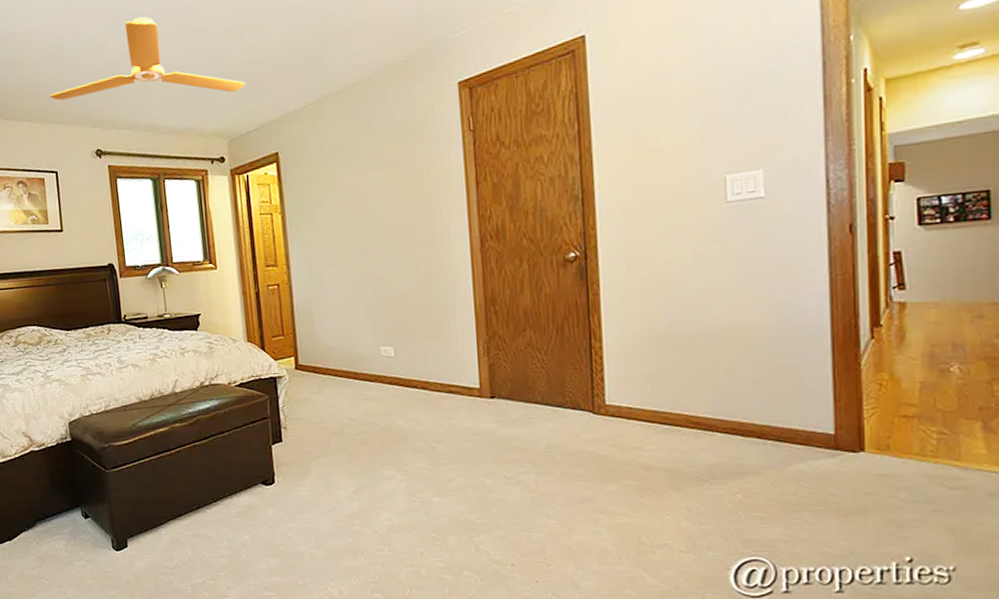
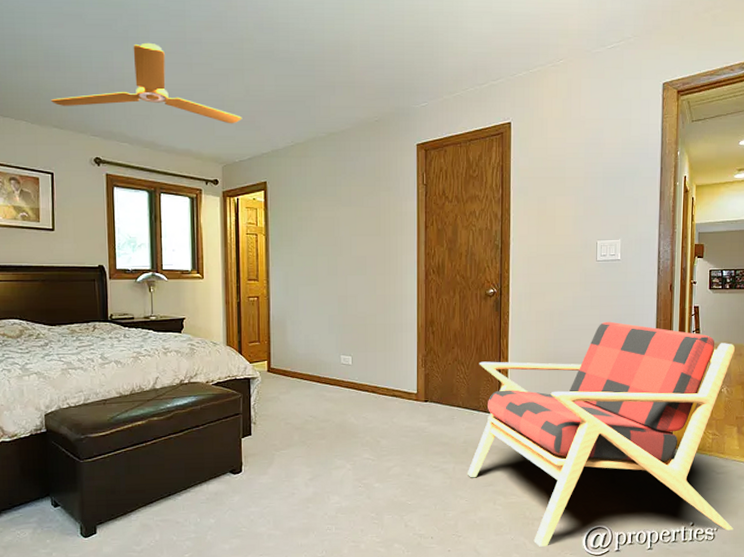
armchair: none [554,282,984,582] -> present [467,321,736,547]

